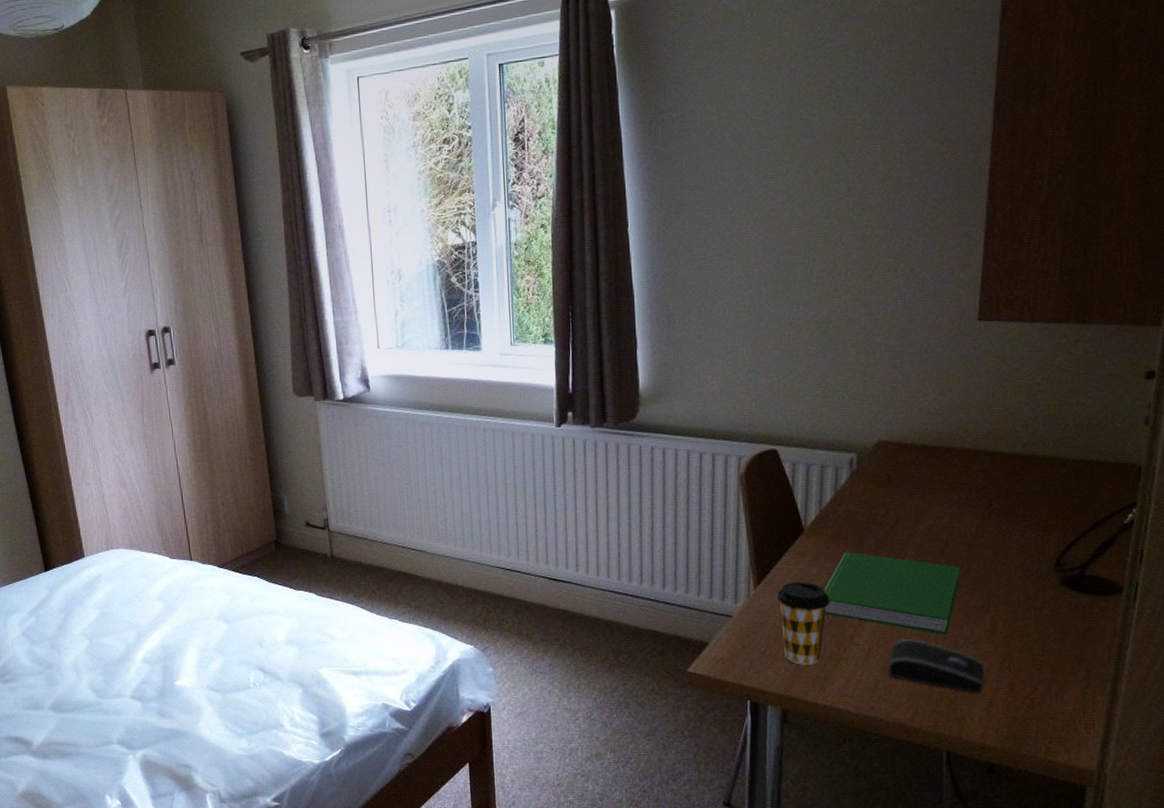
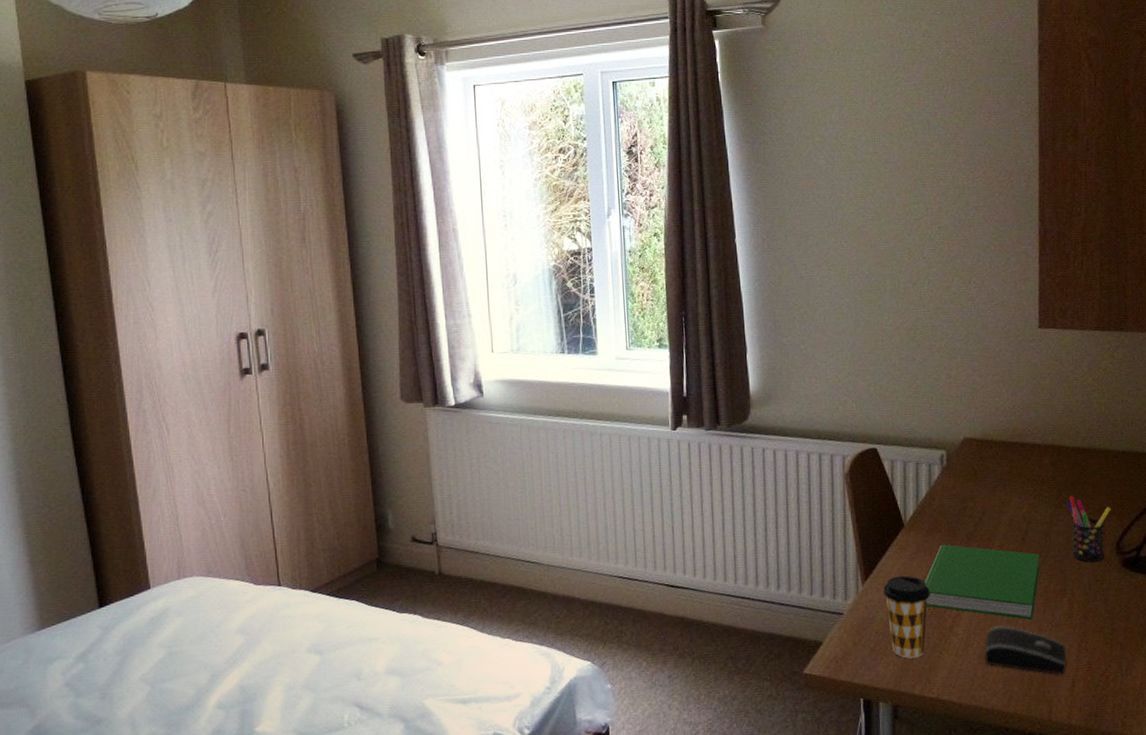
pen holder: none [998,506,1053,578] -> present [1067,495,1111,562]

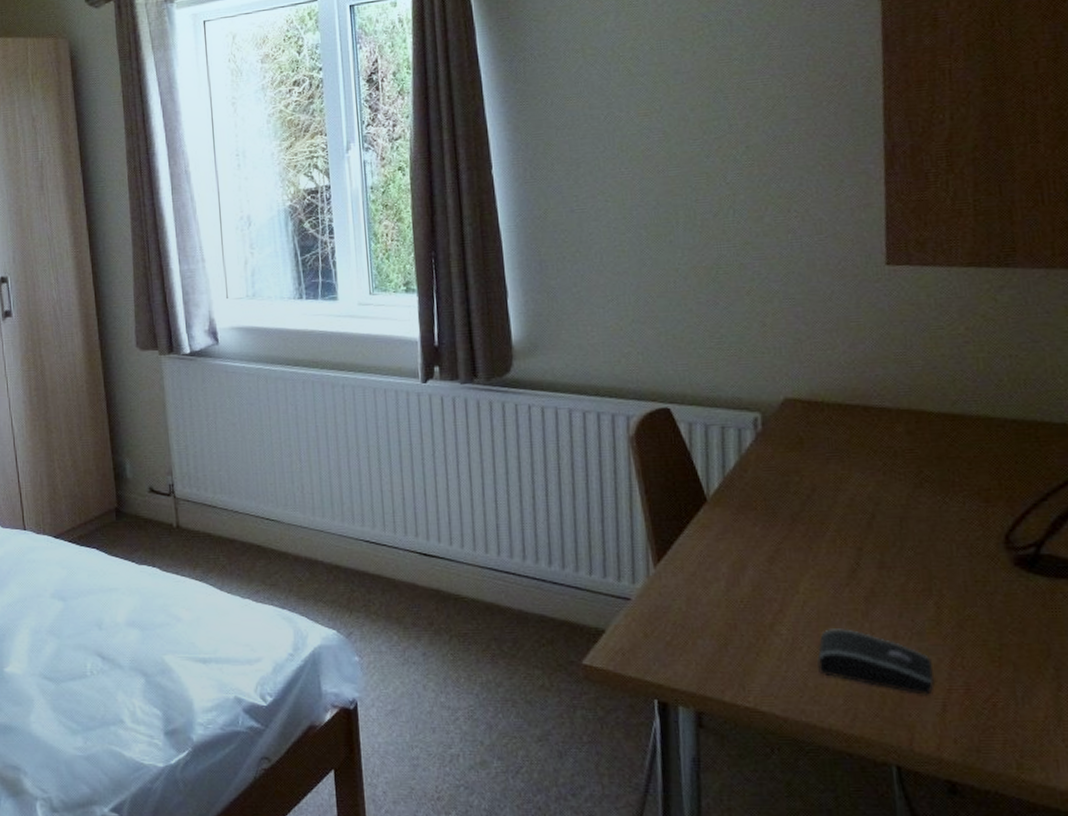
coffee cup: present [883,575,931,659] -> none [681,559,744,658]
hardcover book: present [924,544,1040,621] -> none [734,525,893,625]
pen holder: present [1067,495,1111,562] -> none [930,473,997,558]

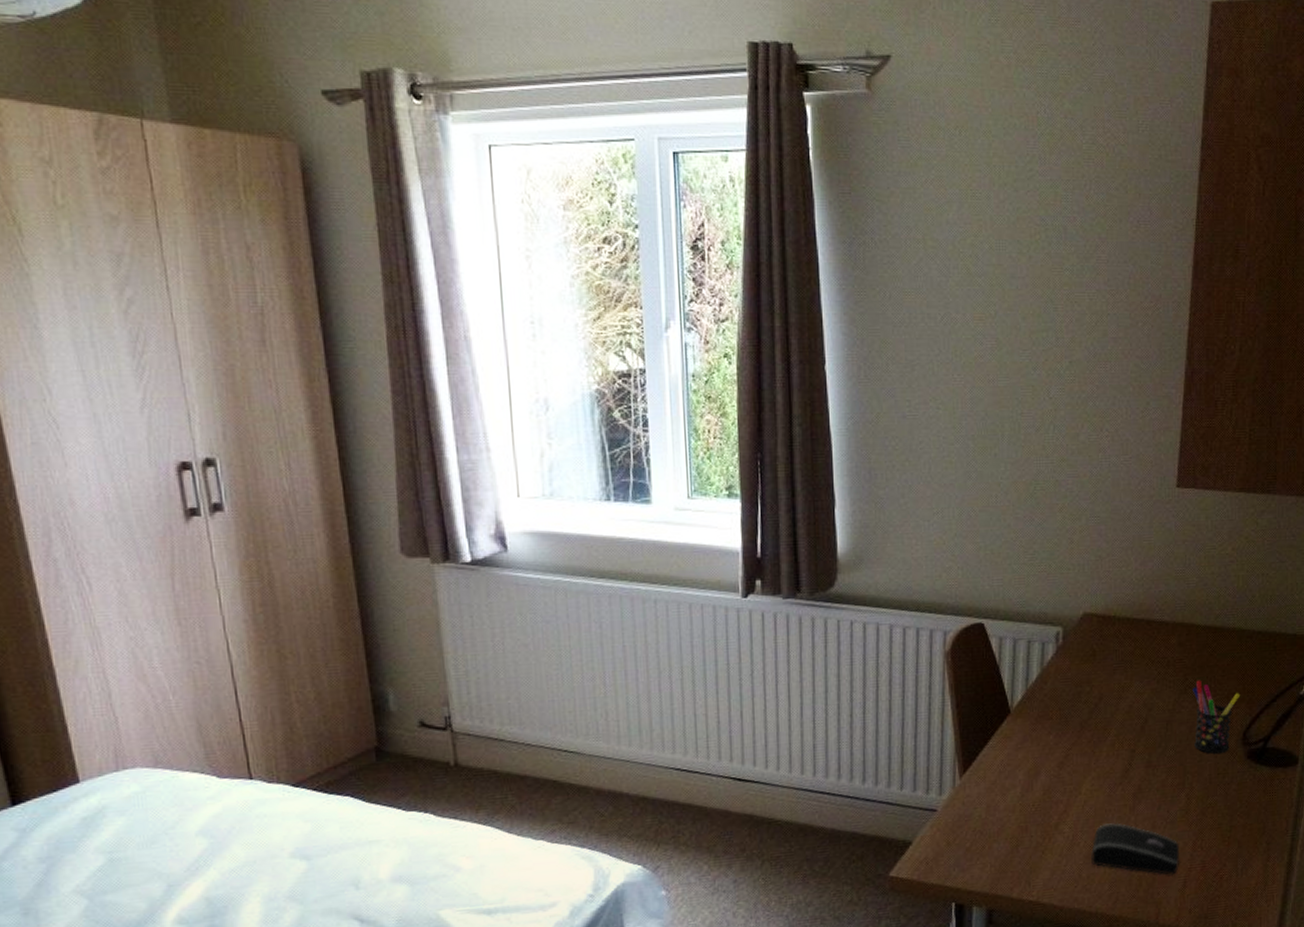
pen holder: none [930,473,997,558] -> present [1193,680,1241,754]

